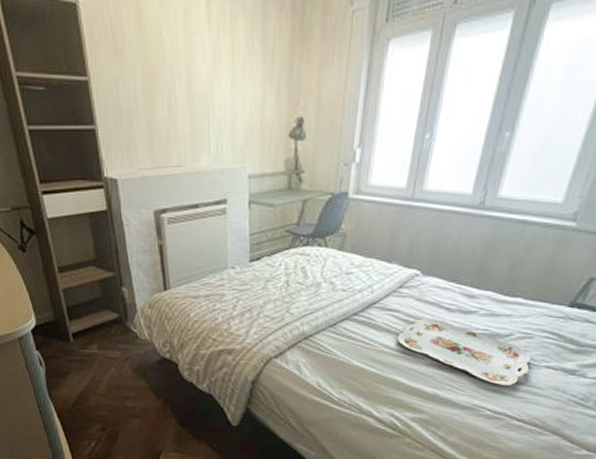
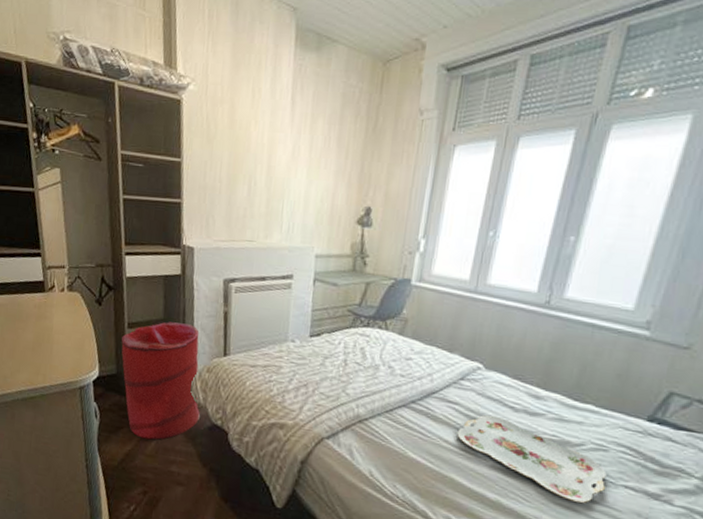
laundry hamper: none [54,261,149,380] -> present [121,322,201,440]

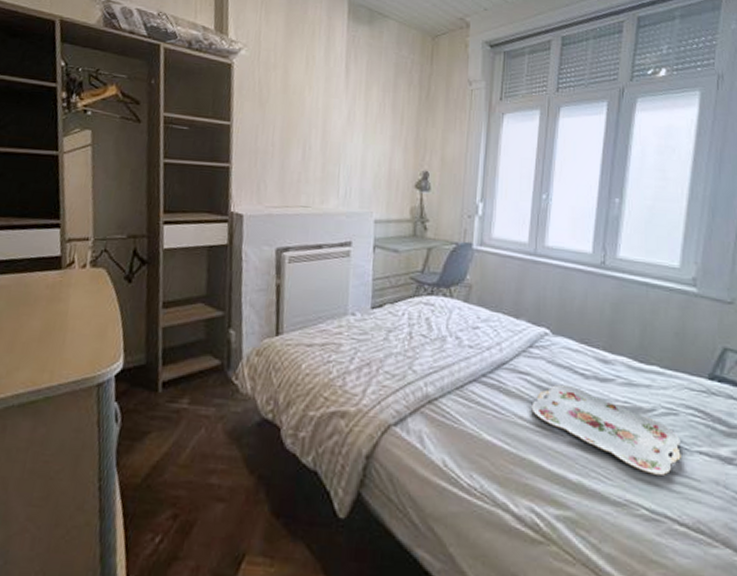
laundry hamper: present [121,322,201,440] -> none [153,298,248,445]

